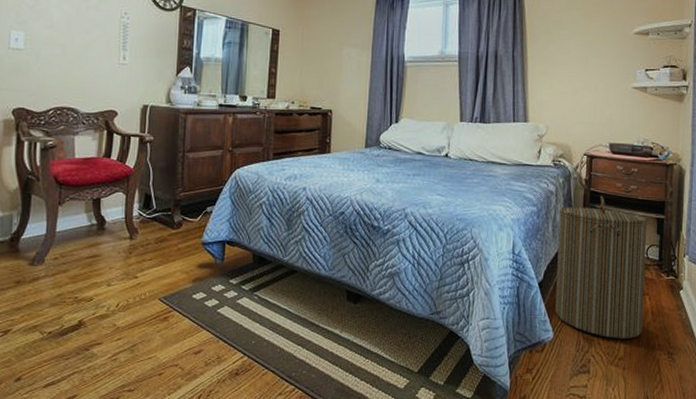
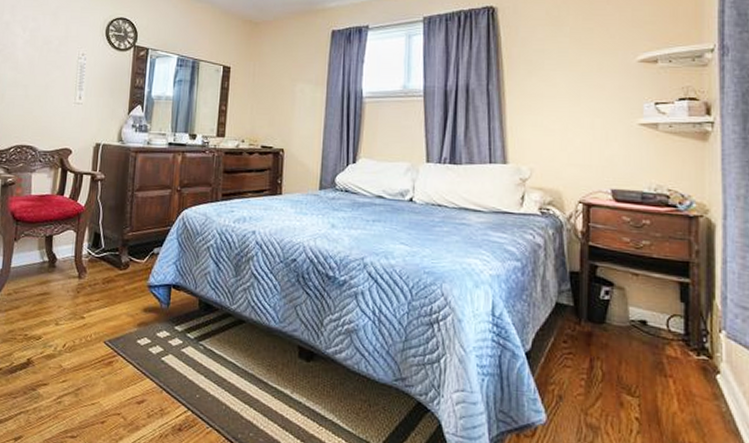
laundry hamper: present [555,195,648,339] -> none [548,251,667,431]

